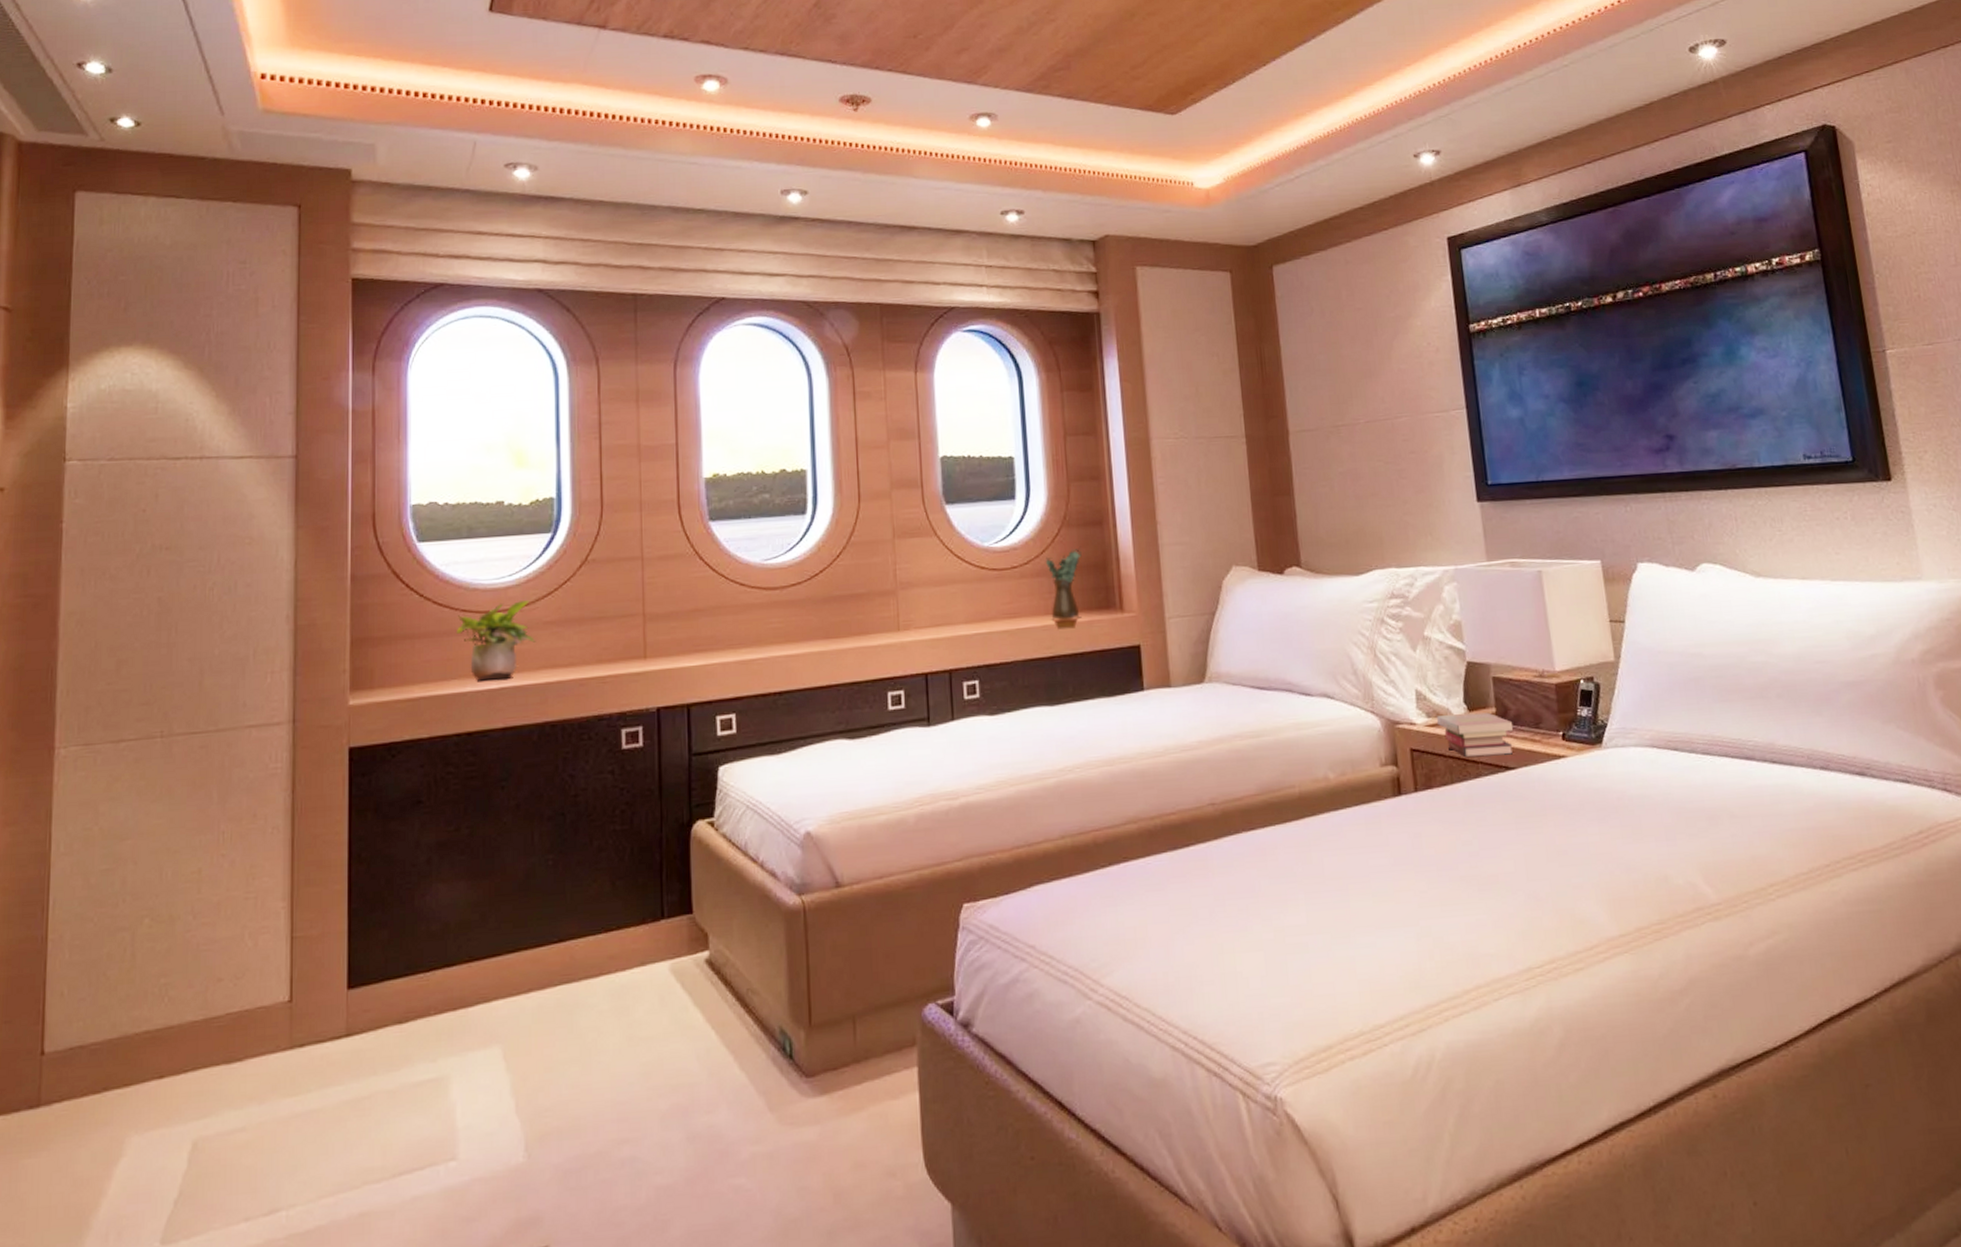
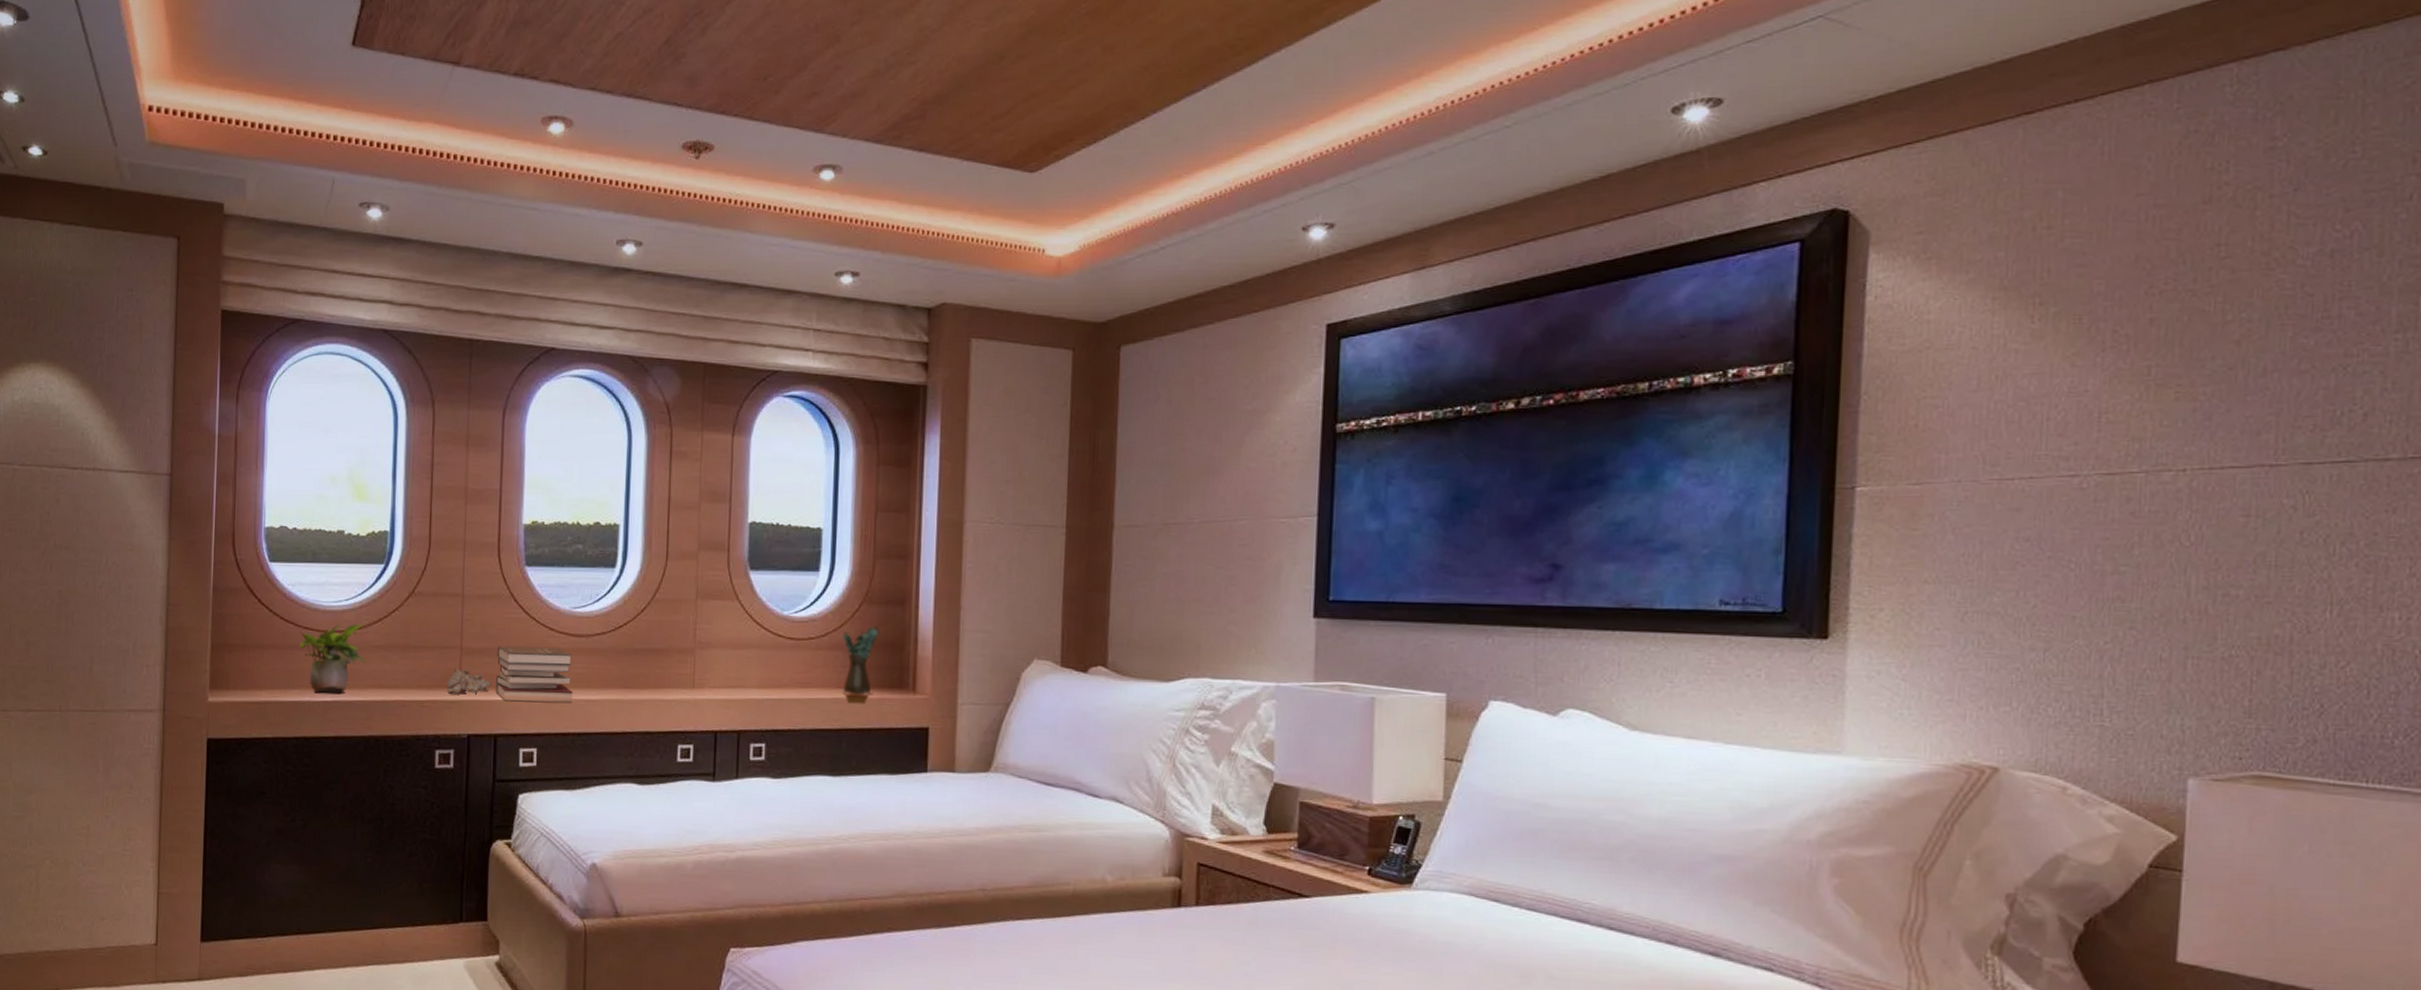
seashell: none [630,636,680,667] -> present [446,668,491,695]
books: none [684,603,771,668] -> present [496,646,573,704]
books: present [1437,712,1514,758] -> none [1231,834,1315,882]

